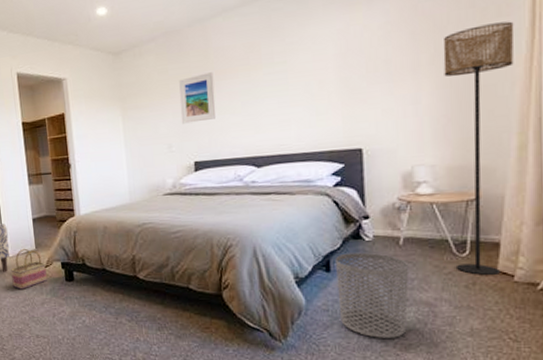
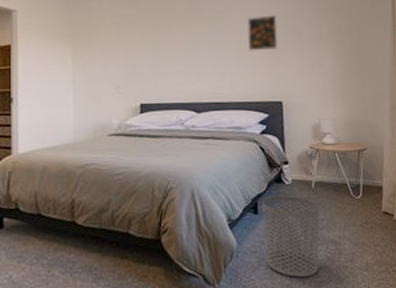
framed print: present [179,72,216,124] -> none [129,22,162,67]
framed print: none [316,46,358,93] -> present [247,15,278,51]
floor lamp: present [443,21,515,275] -> none [338,11,385,215]

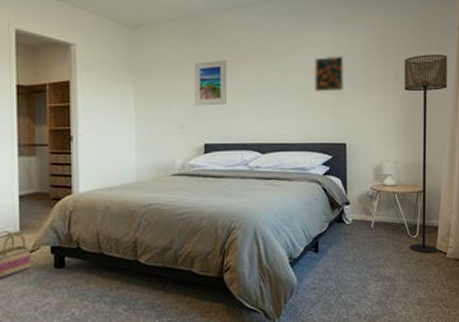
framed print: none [129,22,162,67] -> present [194,60,227,106]
waste bin: present [262,195,320,277] -> none [323,234,378,312]
floor lamp: none [338,11,385,215] -> present [404,54,448,253]

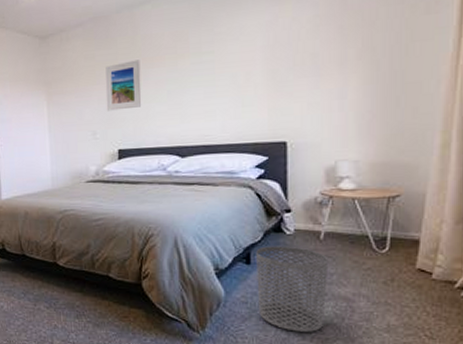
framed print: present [314,56,345,92] -> none [244,39,285,85]
waste bin: none [323,234,378,312] -> present [256,246,329,332]
floor lamp: present [404,54,448,253] -> none [370,19,442,272]

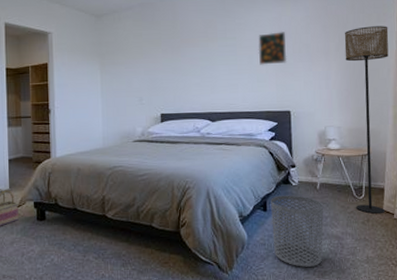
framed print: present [105,60,142,111] -> none [151,40,180,81]
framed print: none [244,39,285,85] -> present [258,32,287,65]
floor lamp: none [370,19,442,272] -> present [344,26,389,214]

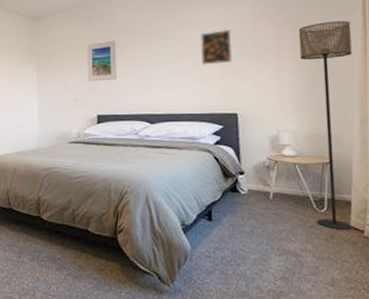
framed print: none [151,40,180,81] -> present [87,40,117,82]
waste bin: present [271,195,324,267] -> none [216,204,279,285]

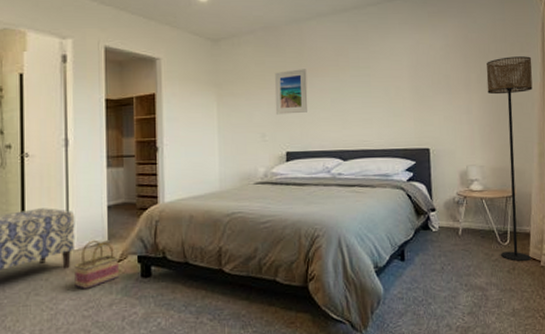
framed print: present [200,29,233,65] -> none [394,61,426,98]

